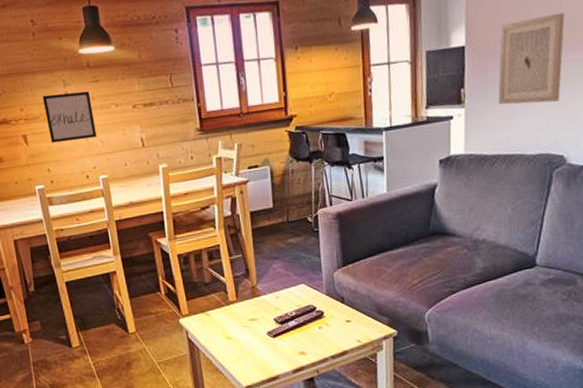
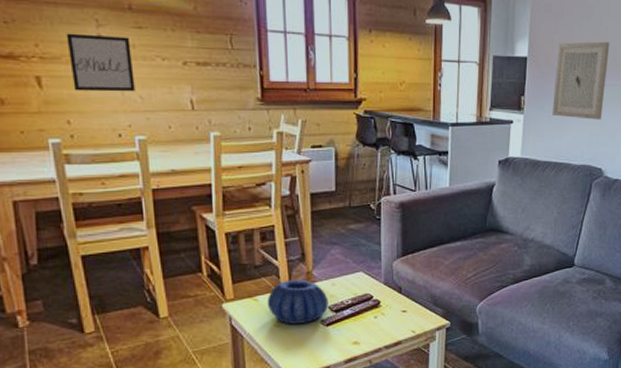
decorative bowl: none [217,294,274,337] -> present [267,280,329,324]

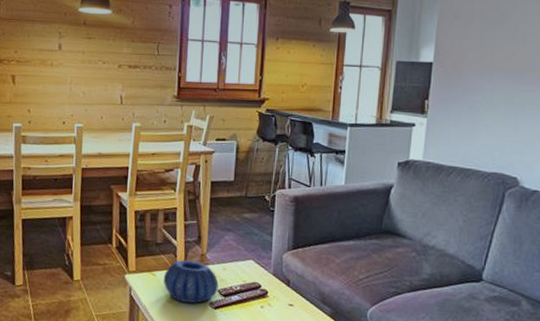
wall art: present [66,33,135,92] -> none [36,43,82,89]
wall art: present [552,41,610,120] -> none [459,47,527,126]

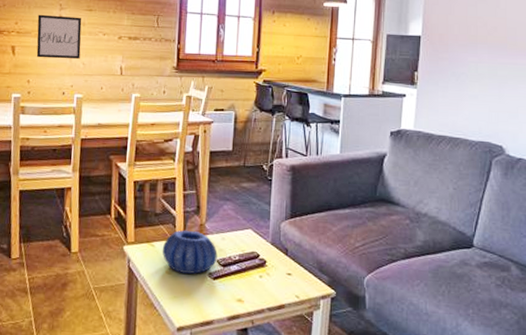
wall art: none [36,43,82,89] -> present [36,14,82,60]

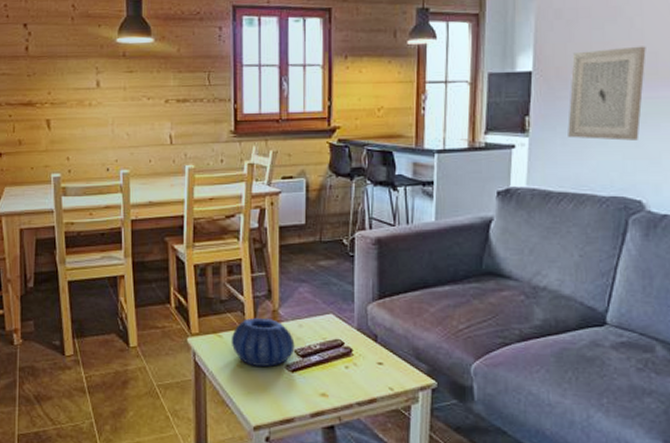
wall art: present [36,14,82,60] -> none [72,80,123,131]
wall art: none [447,22,508,97] -> present [568,46,646,141]

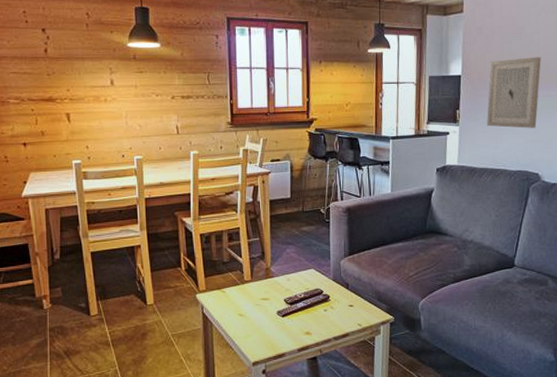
decorative bowl: present [231,318,295,367] -> none [232,275,284,314]

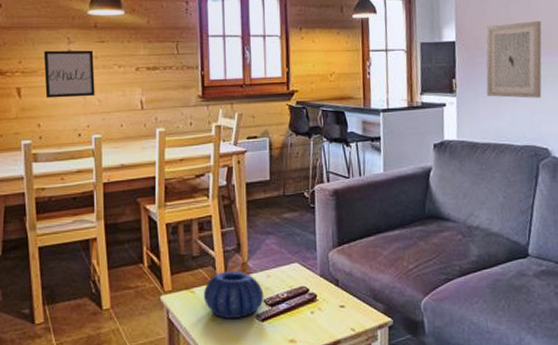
wall art: none [89,79,136,123] -> present [43,50,95,98]
decorative bowl: none [232,275,284,314] -> present [203,271,264,319]

